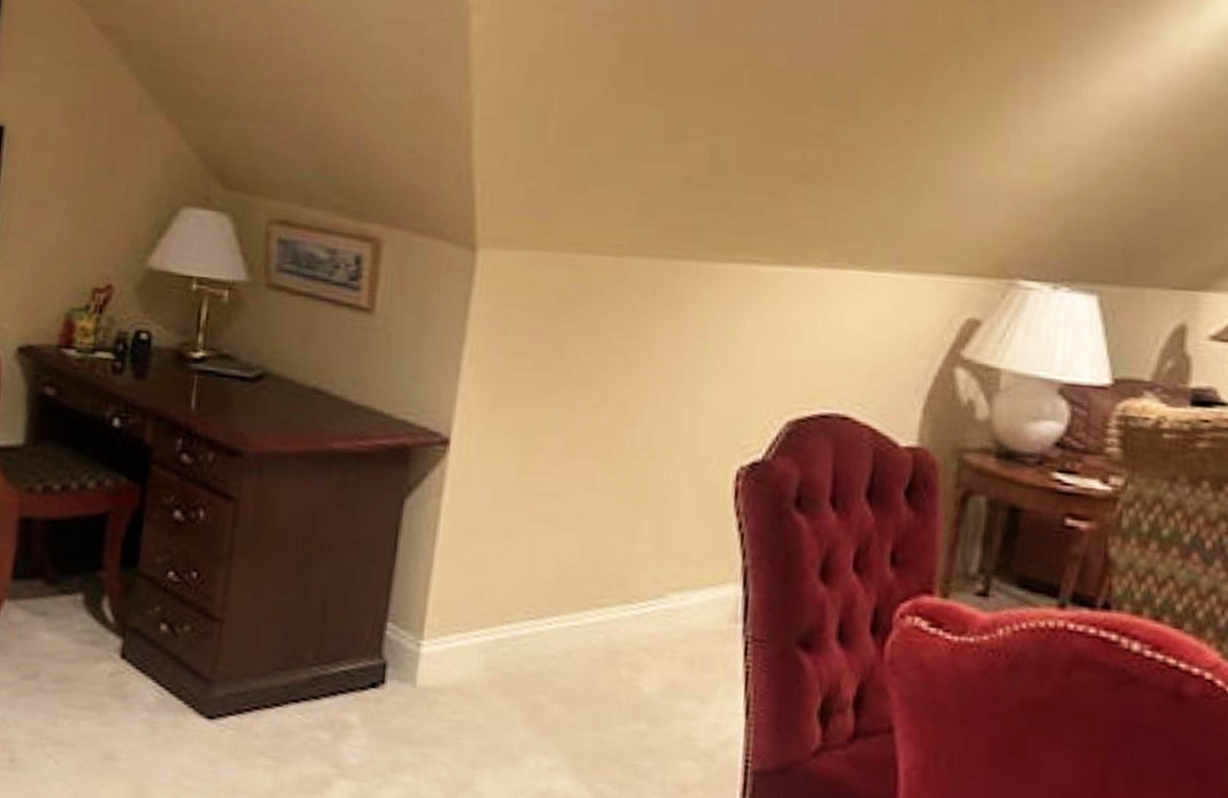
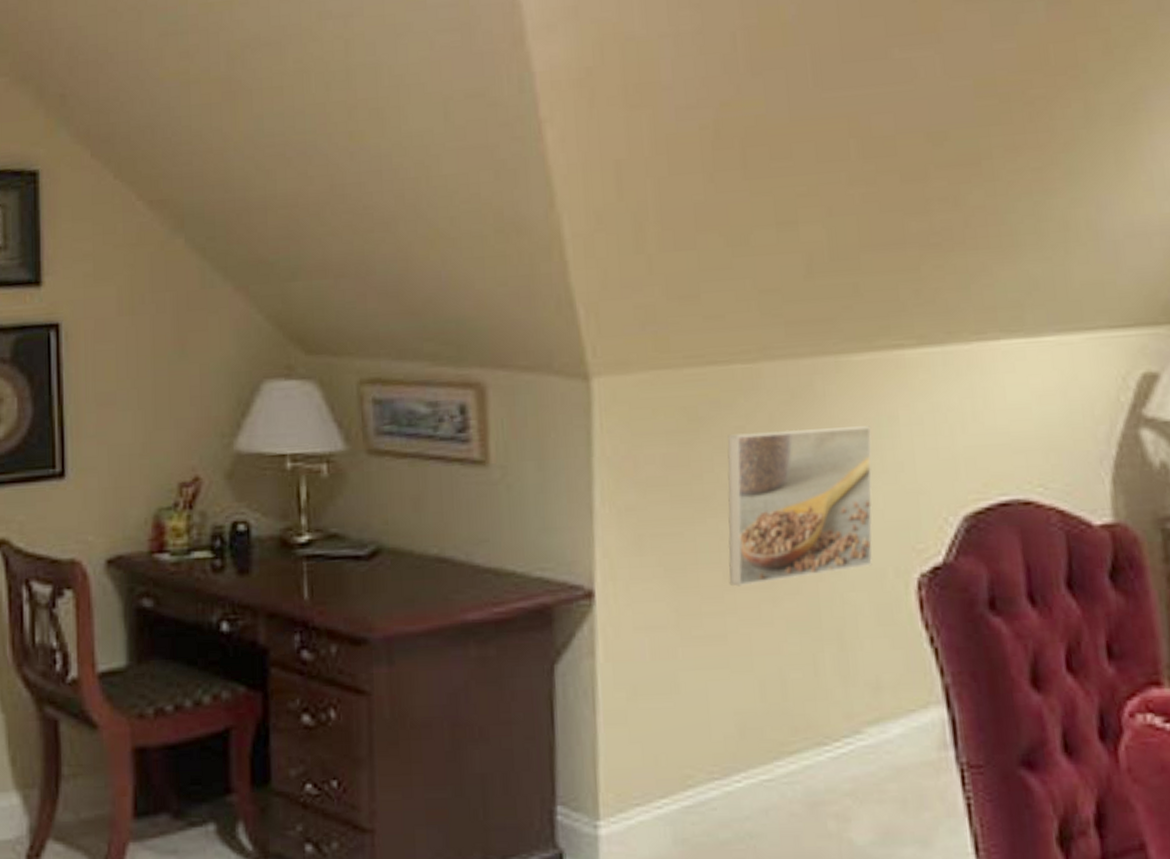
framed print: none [571,318,719,455] -> present [727,426,873,587]

